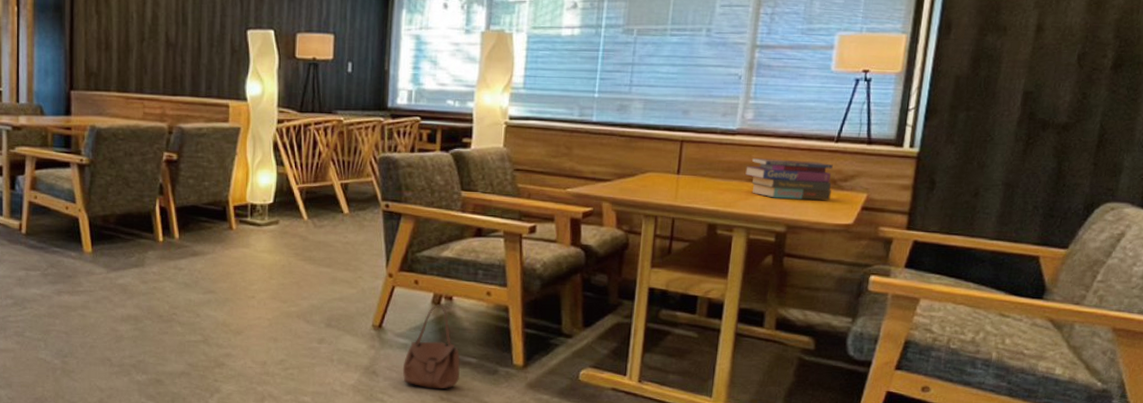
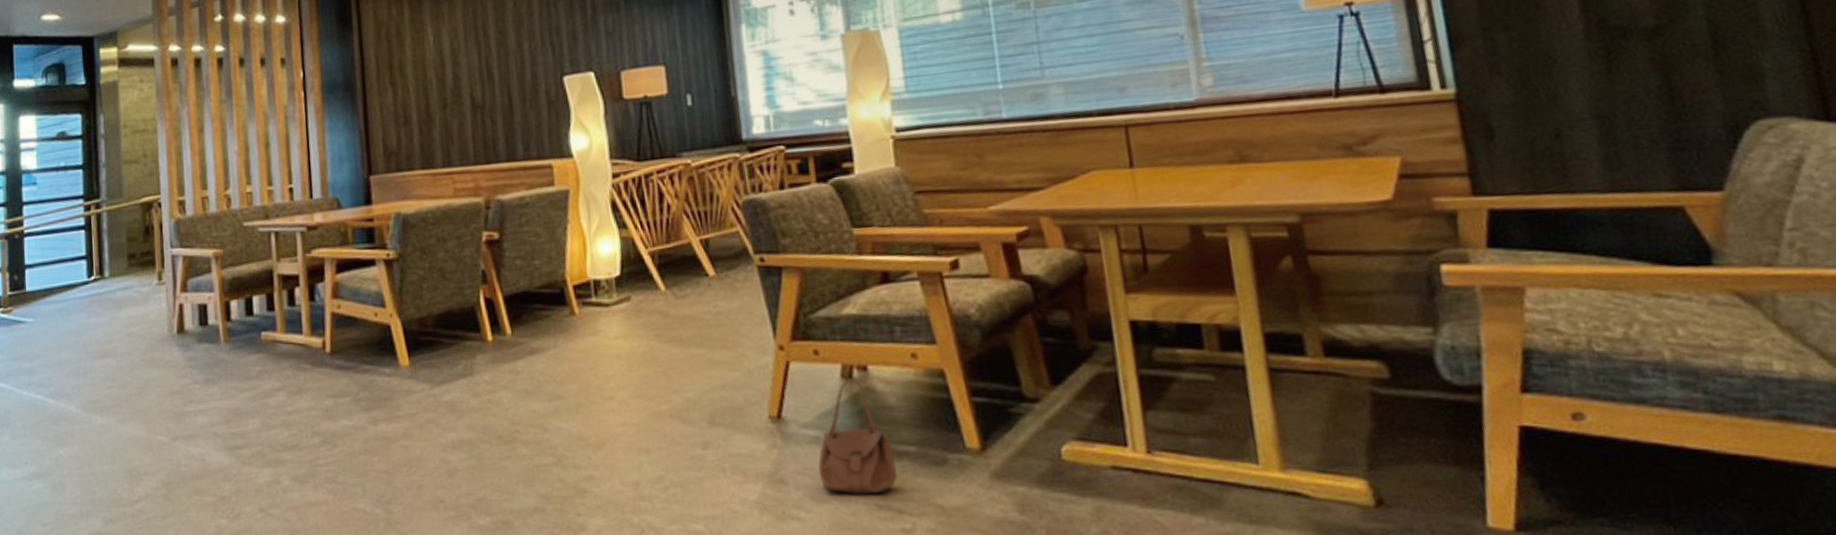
books: present [745,158,833,200] -> none [1221,125,1351,181]

